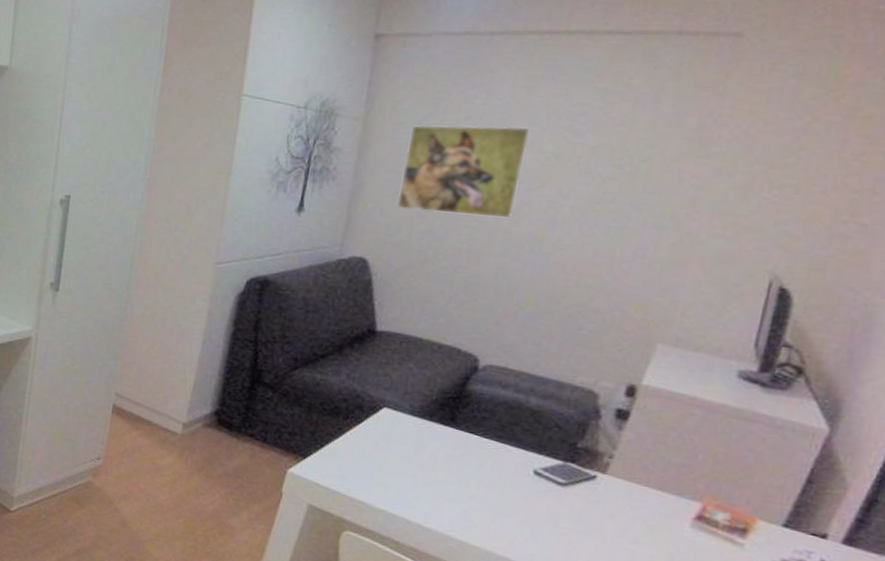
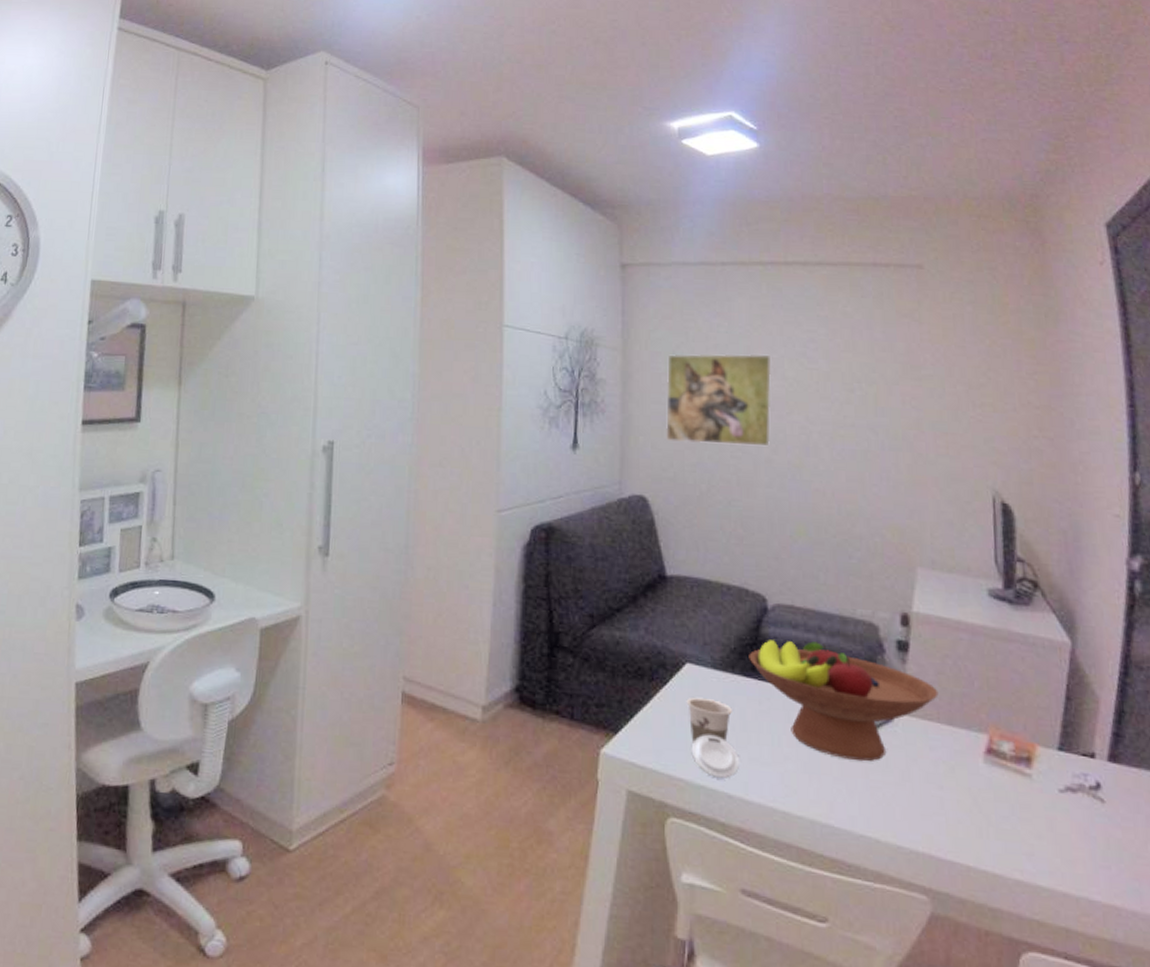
cup: none [375,436,425,507] -> present [686,697,739,778]
fruit bowl: none [449,395,654,512] -> present [749,640,939,762]

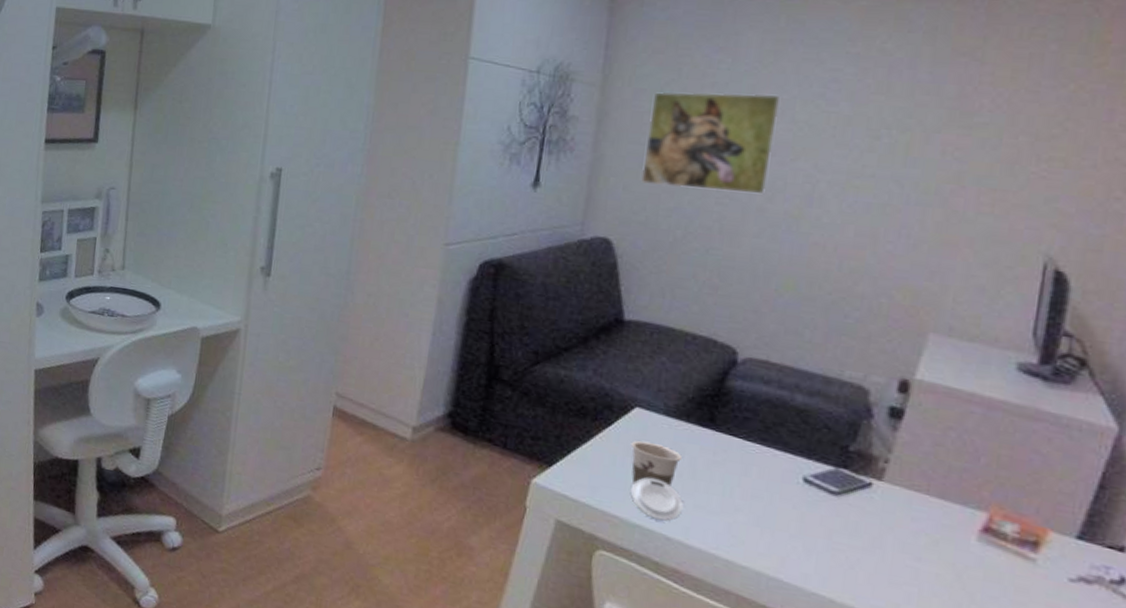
fruit bowl: present [749,640,939,762] -> none [708,393,933,525]

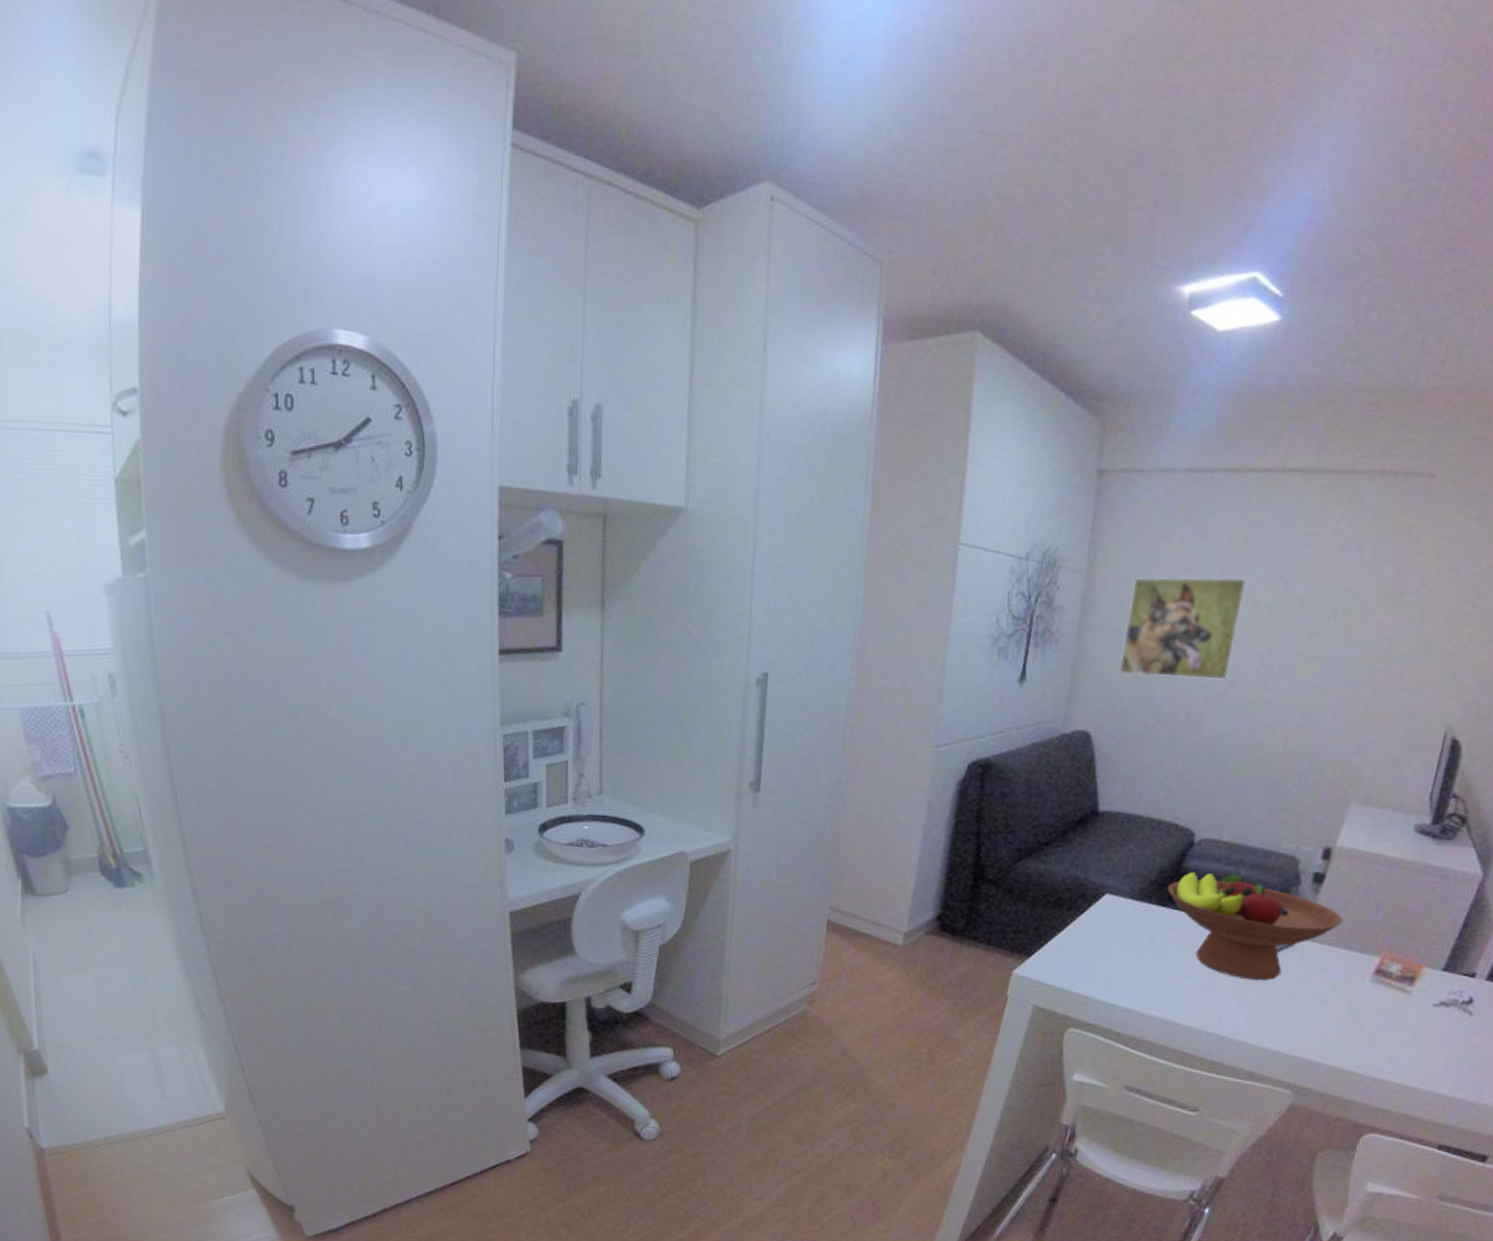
cup: present [630,440,683,522] -> none [1098,924,1144,995]
fruit bowl: none [708,393,933,525] -> present [1167,872,1343,981]

